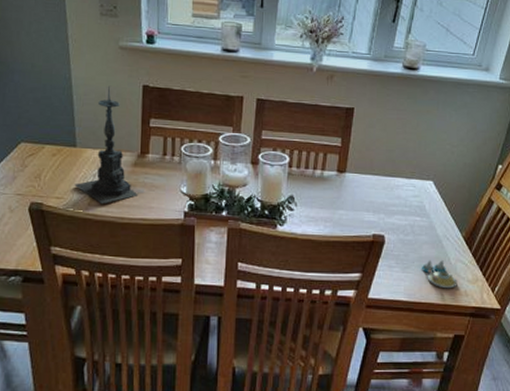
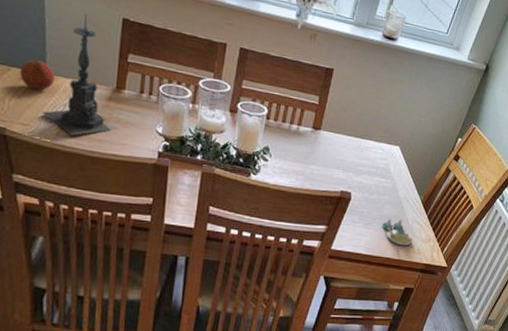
fruit: none [53,135,84,164] -> present [20,59,55,90]

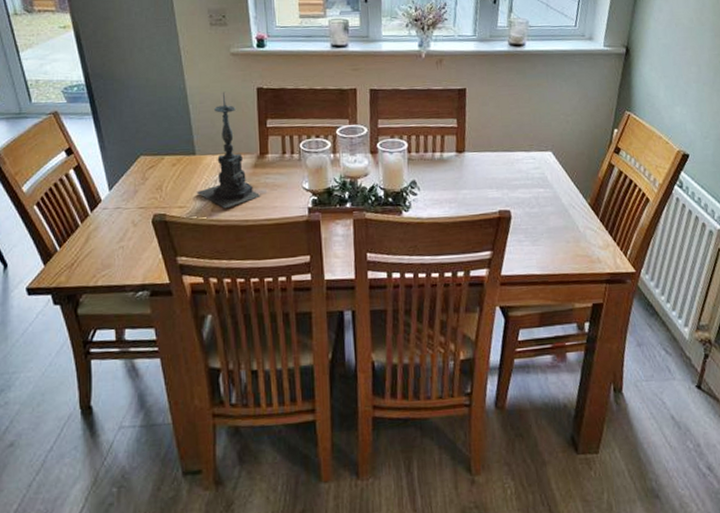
fruit: present [20,59,55,90] -> none [172,143,204,172]
salt and pepper shaker set: present [382,218,413,246] -> none [551,228,589,258]

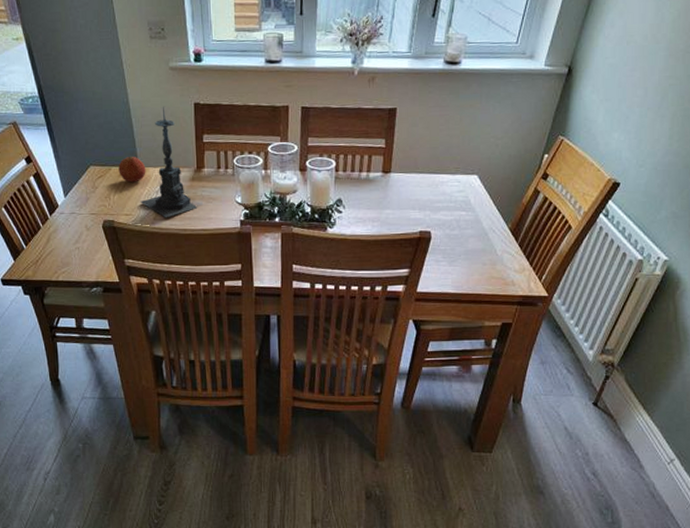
fruit: none [172,143,204,172] -> present [118,156,146,183]

